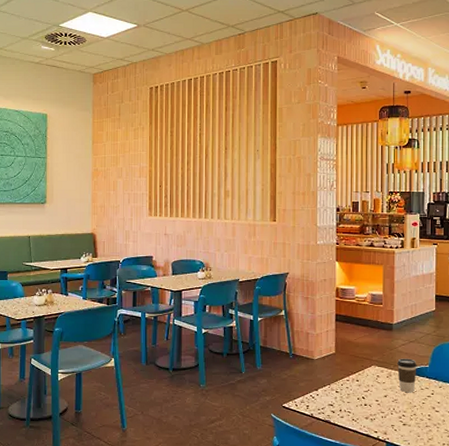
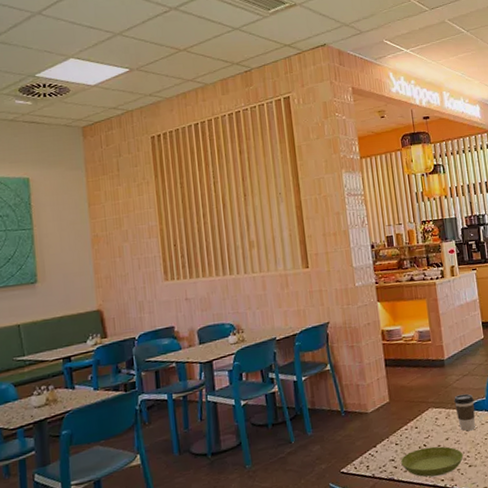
saucer: none [339,400,399,428] -> present [401,446,464,477]

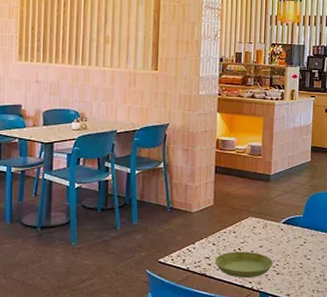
coffee cup: present [454,393,476,431] -> none [273,209,292,243]

